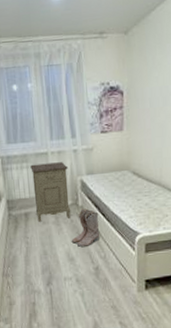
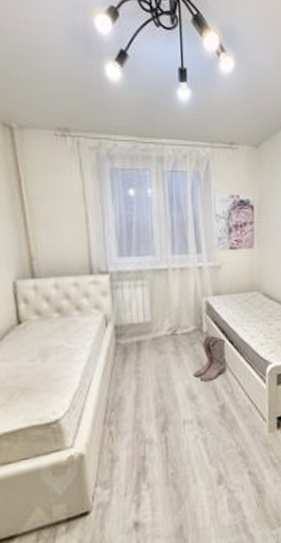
nightstand: present [30,162,71,222] -> none [146,280,194,352]

